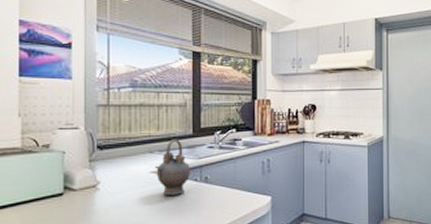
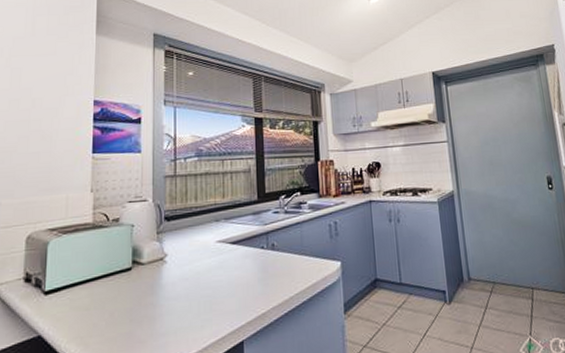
teapot: present [155,139,190,195] -> none [221,206,256,265]

